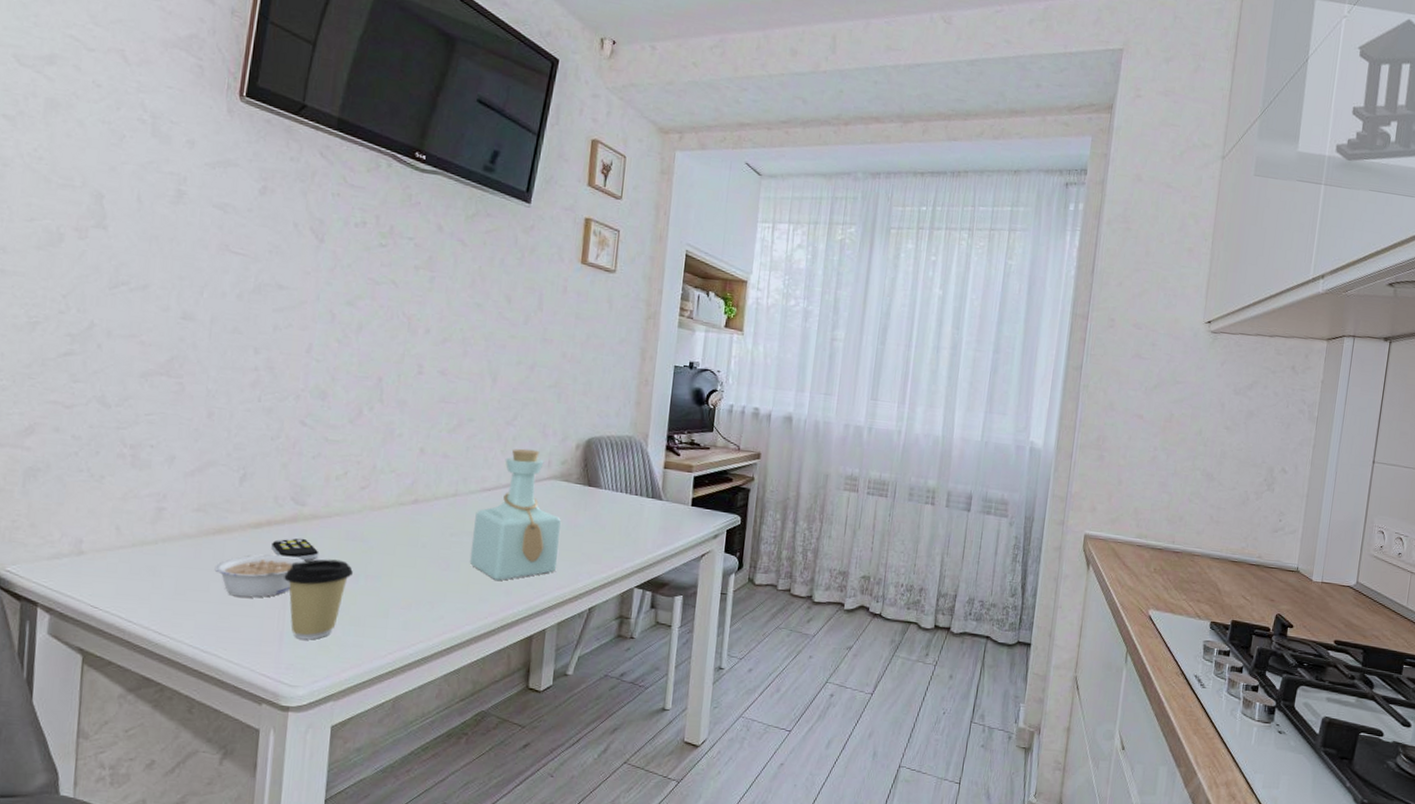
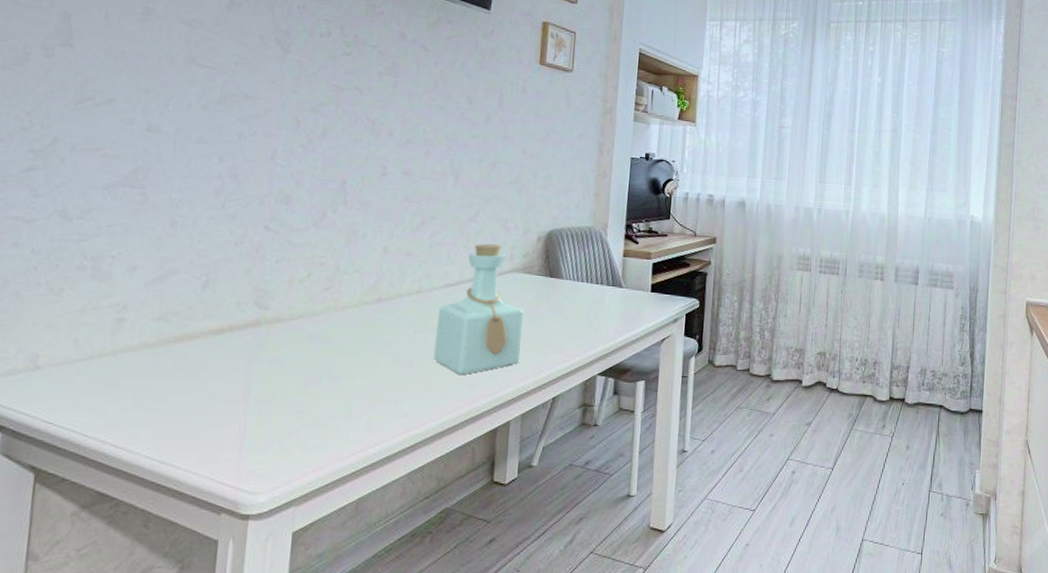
legume: present [214,554,306,598] -> none [174,360,268,405]
remote control: present [271,537,319,561] -> none [233,342,282,365]
coffee cup: present [284,559,353,640] -> none [246,362,316,445]

